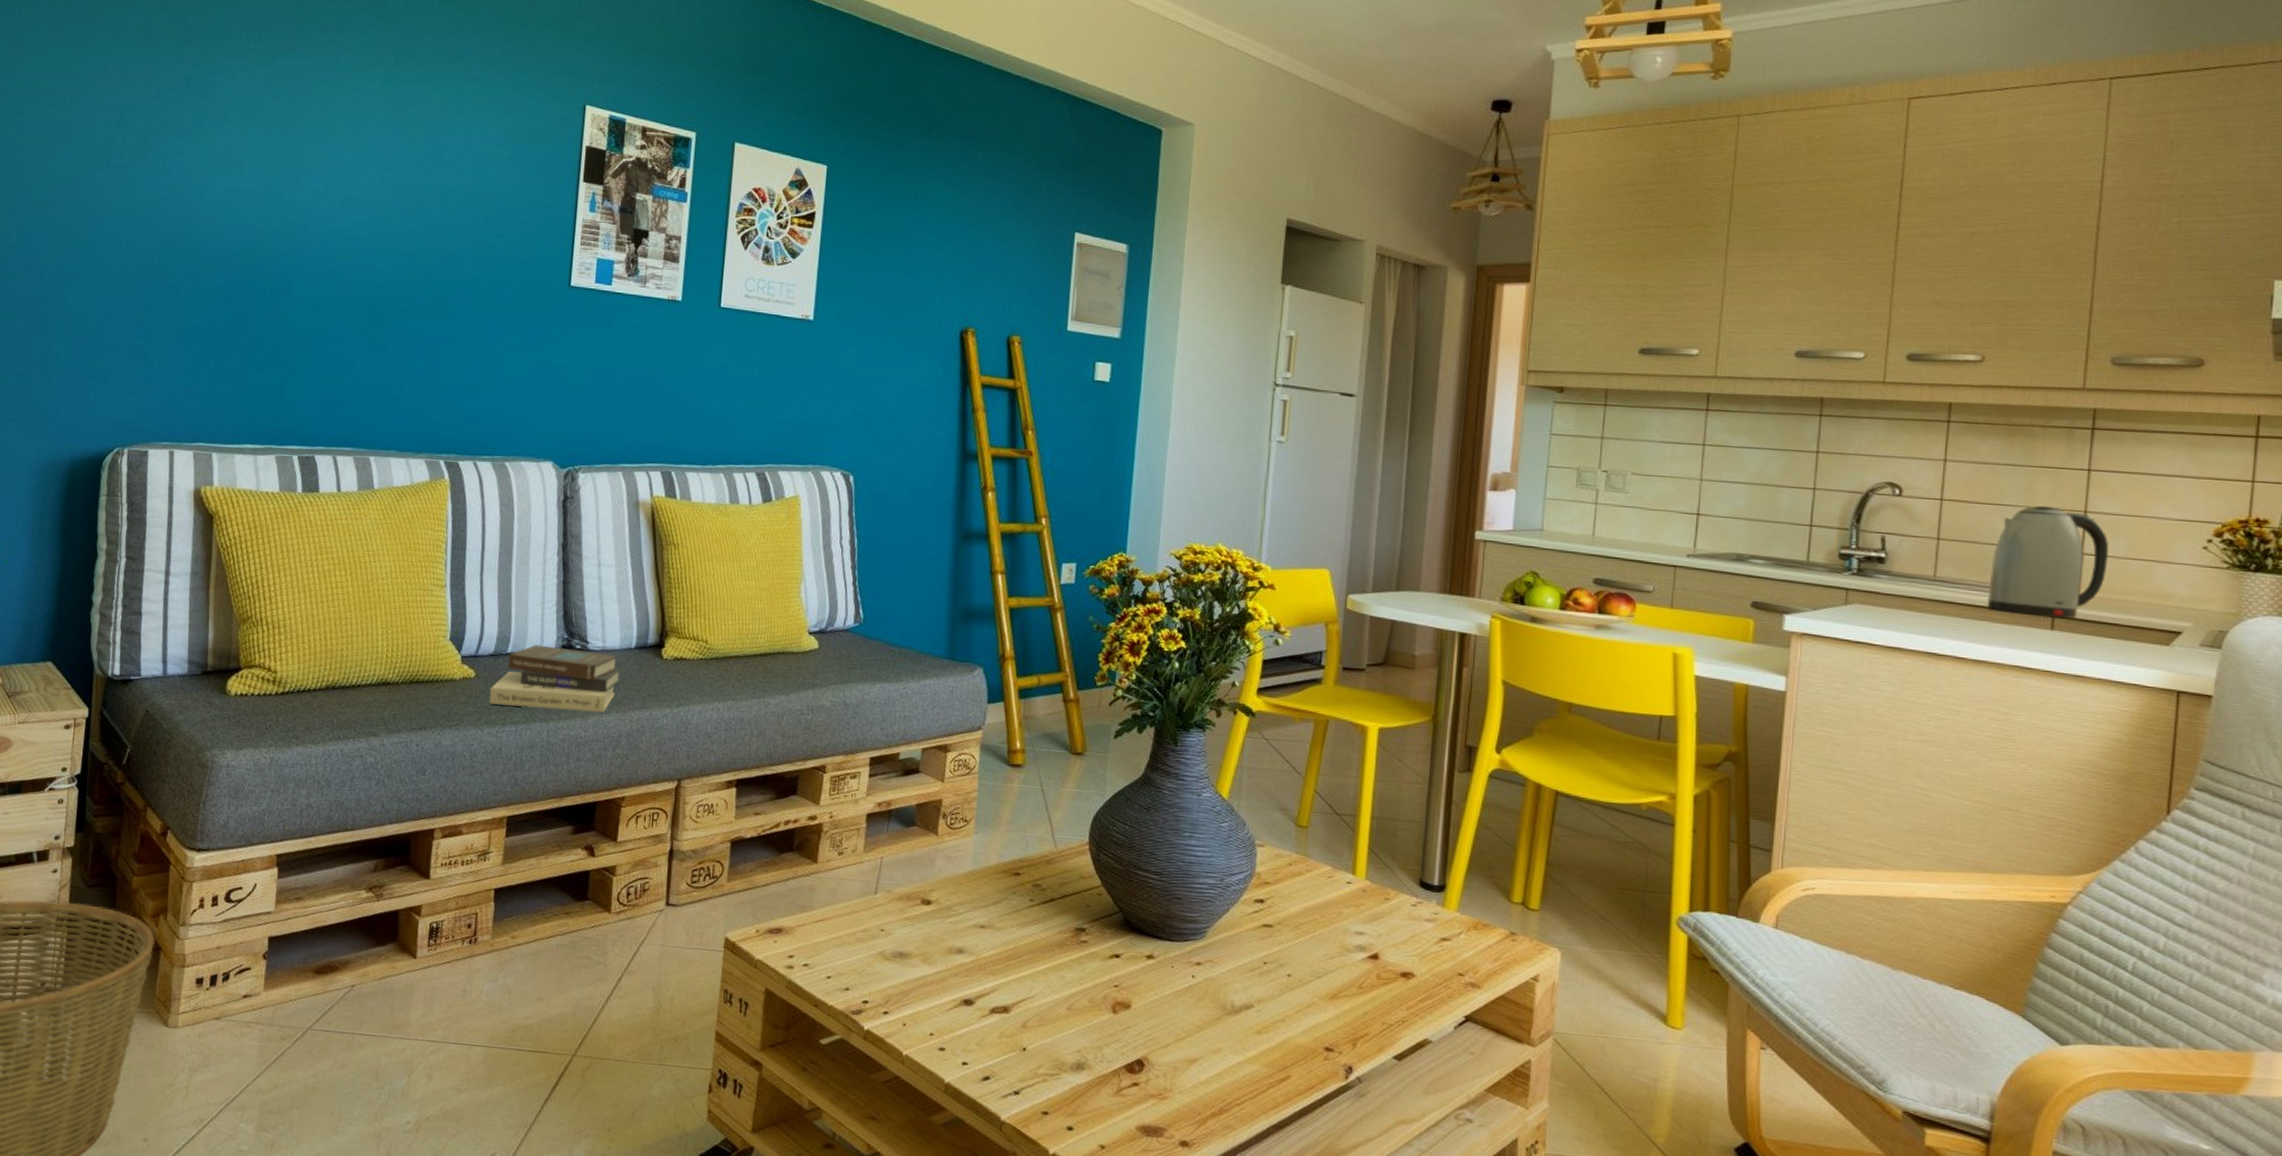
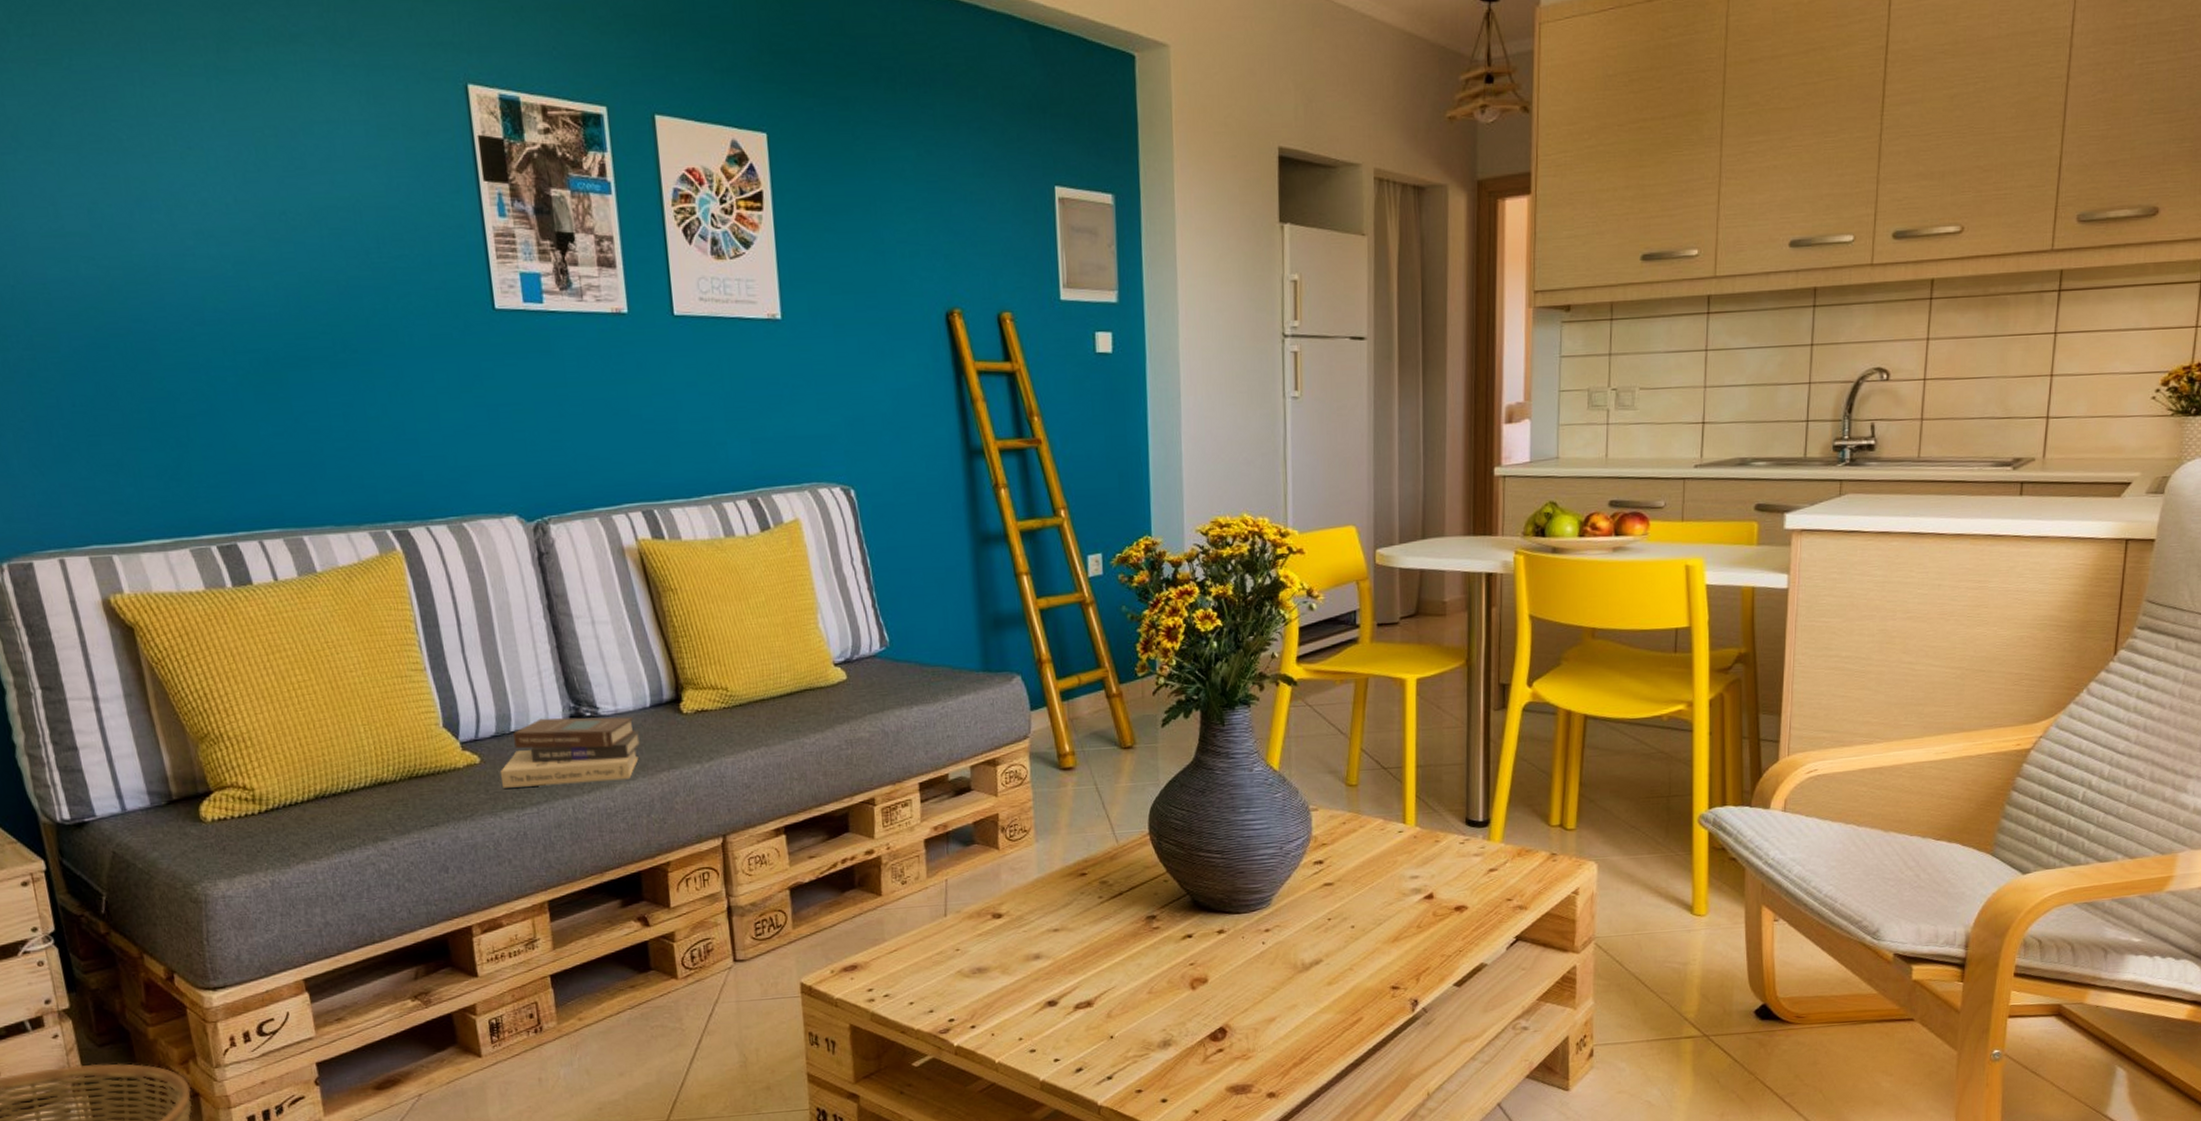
kettle: present [1987,505,2108,619] -> none [1964,373,2071,485]

